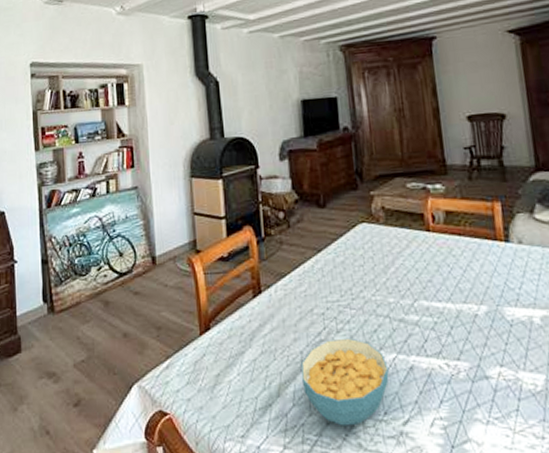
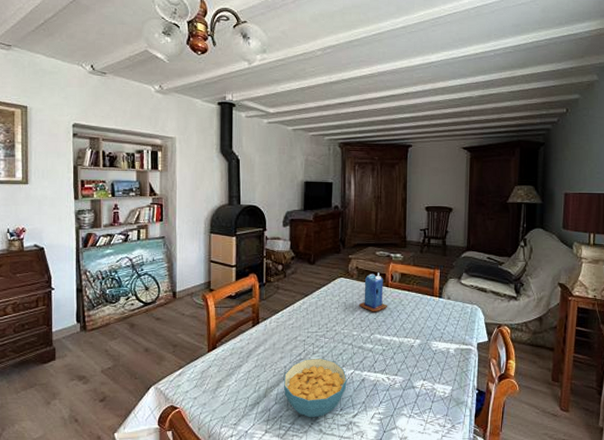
candle: none [392,212,432,269] -> present [359,272,387,312]

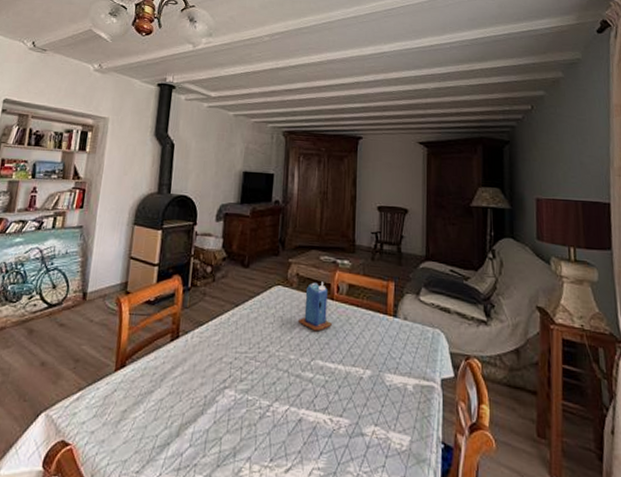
cereal bowl: present [283,358,347,418] -> none [201,387,280,470]

